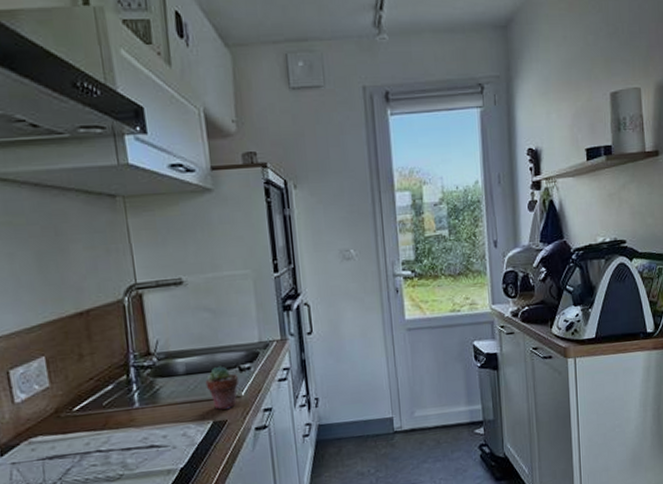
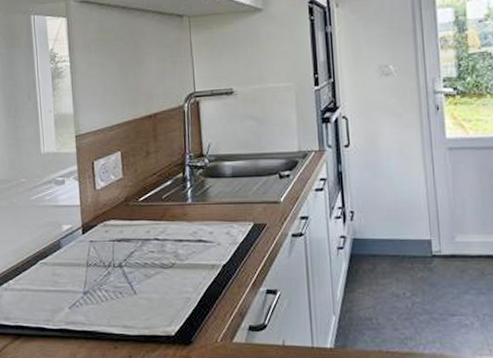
potted succulent: present [205,366,240,410] -> none [248,171,279,213]

